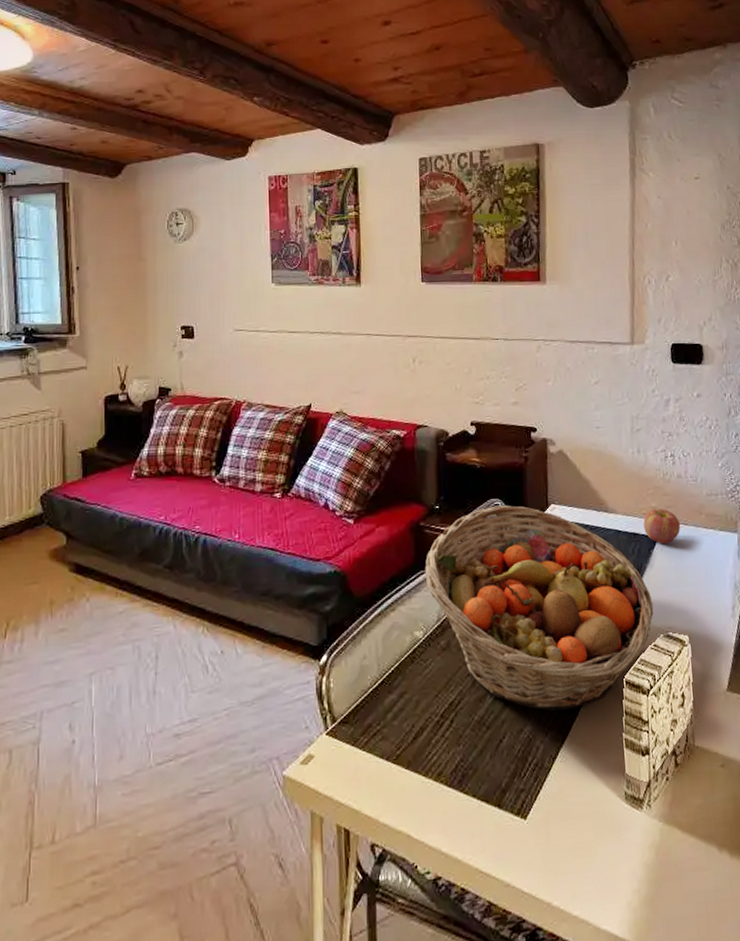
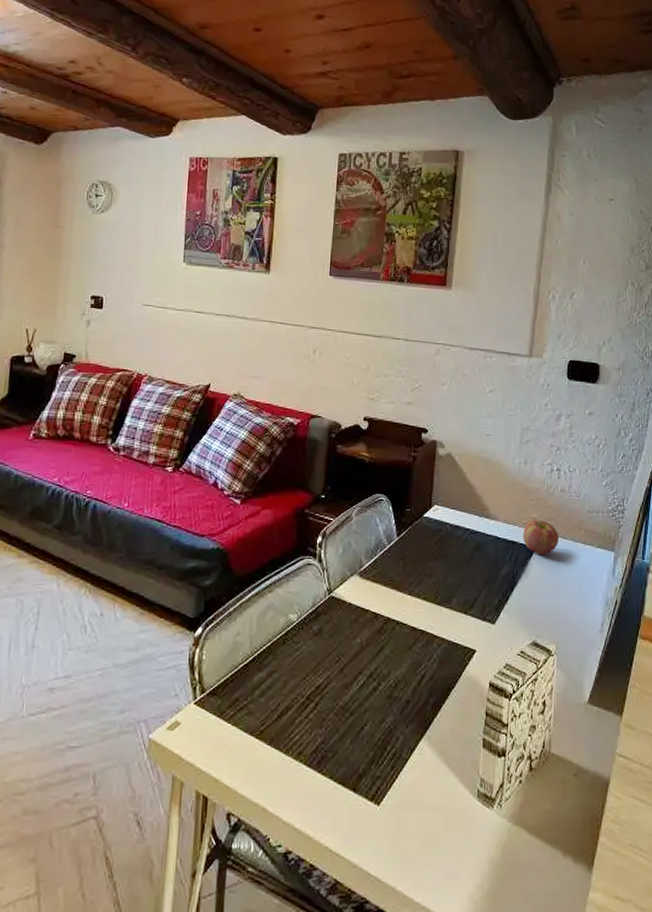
fruit basket: present [425,505,654,711] -> none [305,500,524,705]

